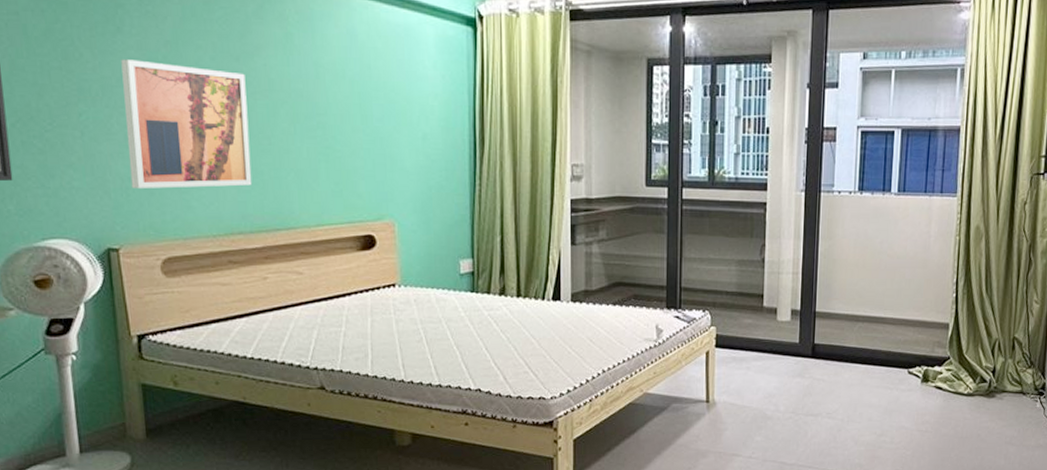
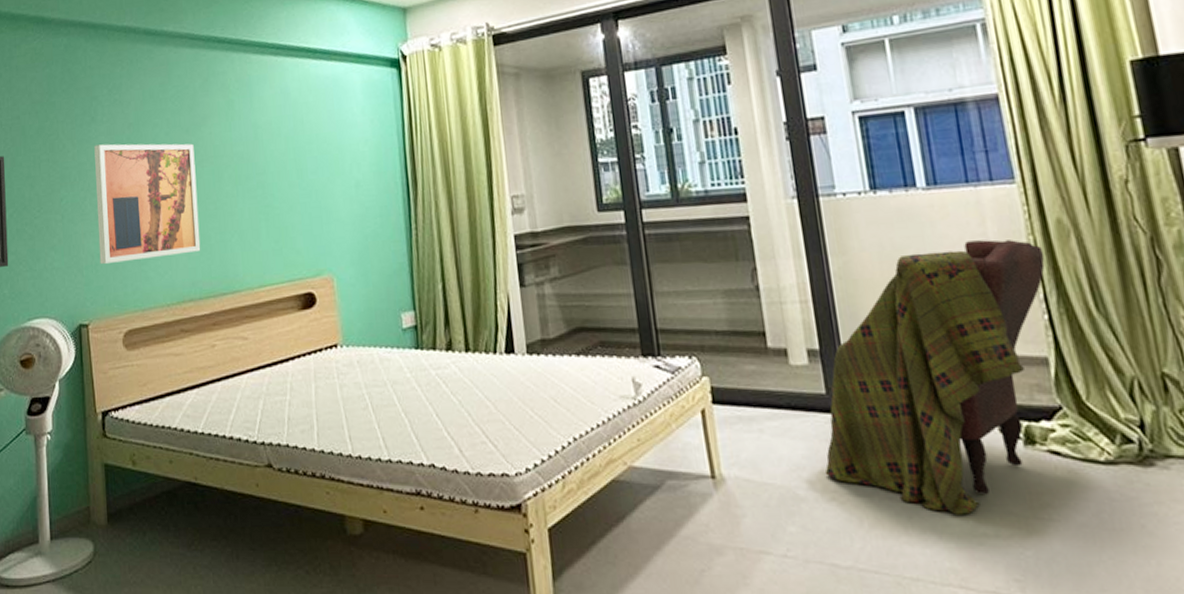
tartan: none [788,237,963,429] -> present [825,240,1045,515]

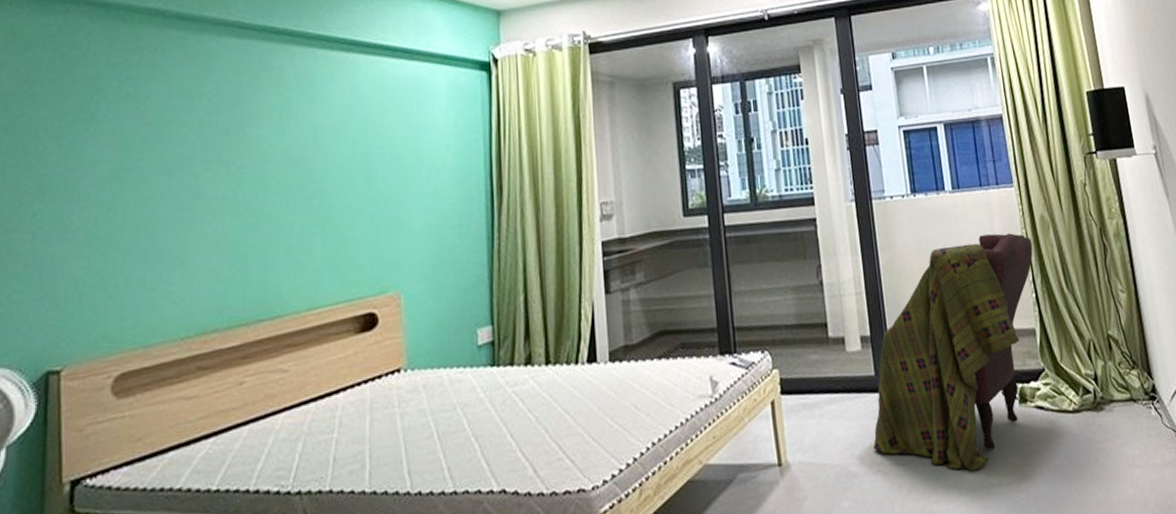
wall art: present [94,143,201,264] -> none [86,146,234,293]

